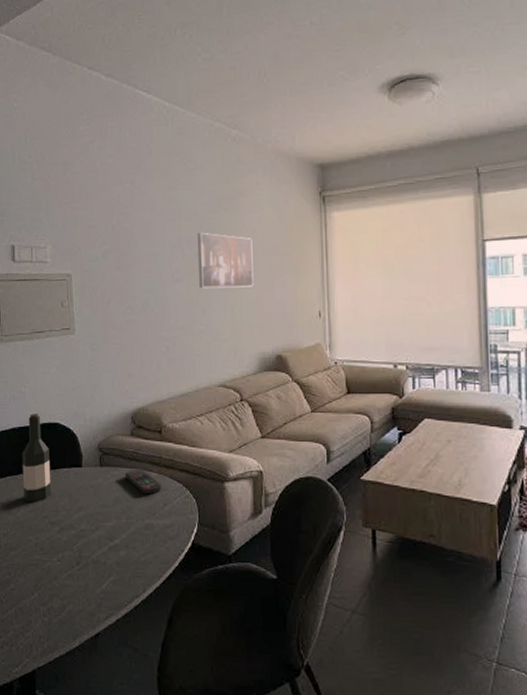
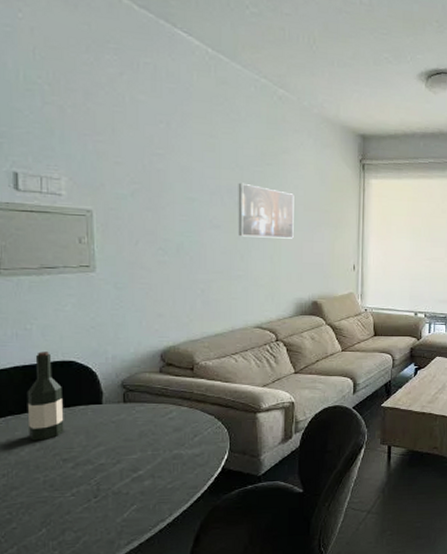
remote control: present [124,469,162,495] -> none [151,403,192,428]

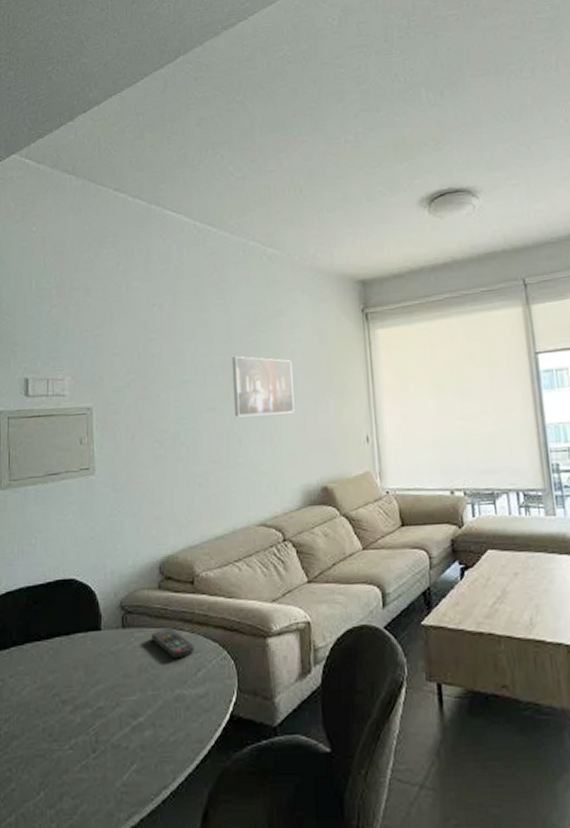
wine bottle: present [27,352,64,441] -> none [29,569,64,678]
remote control: none [151,403,192,428] -> present [151,628,195,659]

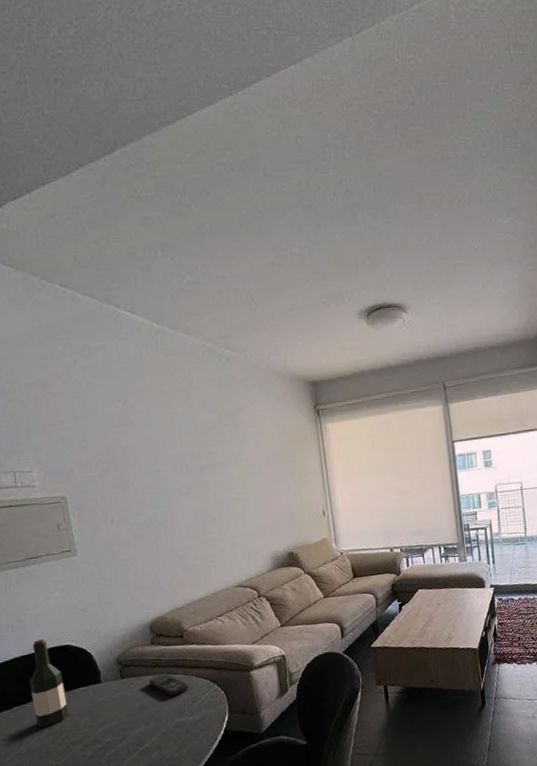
wine bottle: none [29,569,64,678] -> present [28,639,69,728]
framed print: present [231,356,295,417] -> none [199,447,261,500]

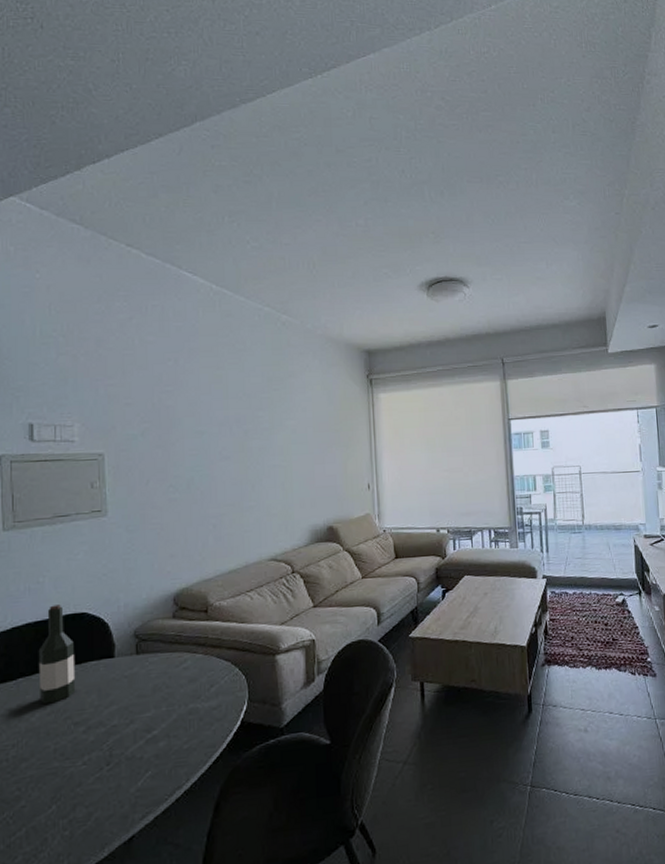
remote control: present [148,673,189,697] -> none [165,651,208,678]

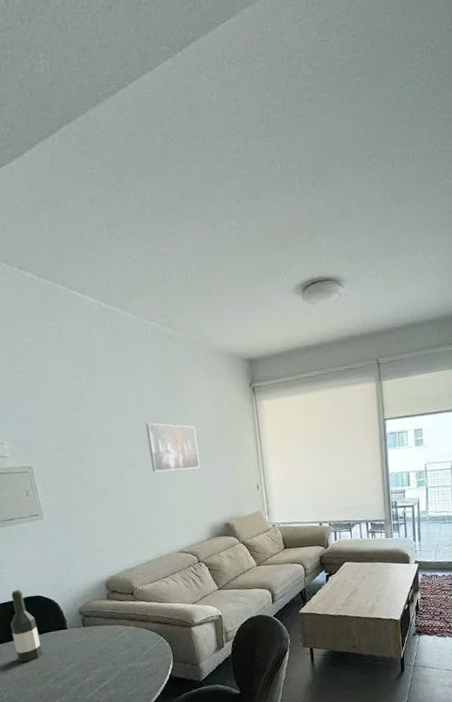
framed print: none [246,411,305,466] -> present [145,423,200,472]

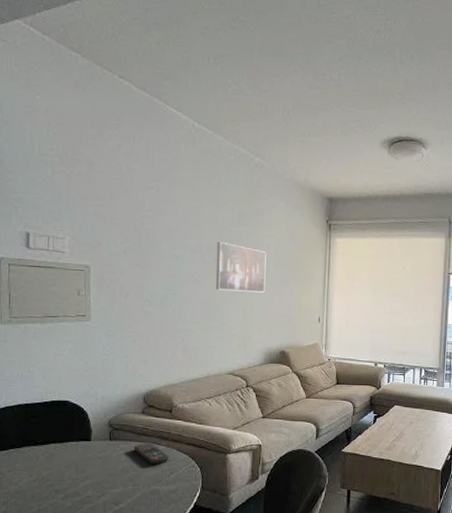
wine bottle: present [9,590,43,663] -> none [27,392,58,473]
remote control: none [106,624,140,645] -> present [133,442,169,465]

